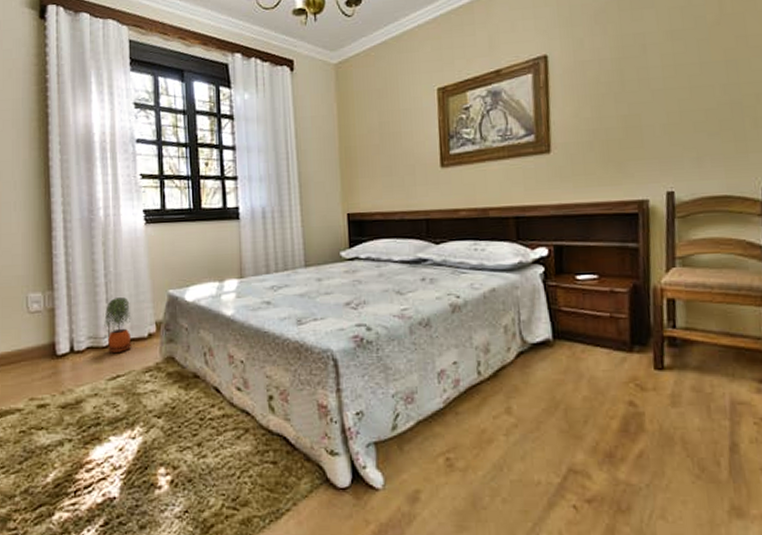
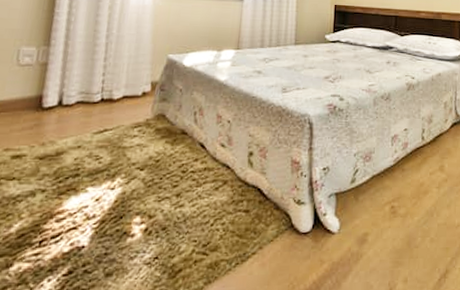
potted plant: present [104,297,132,352] -> none [98,58,128,108]

